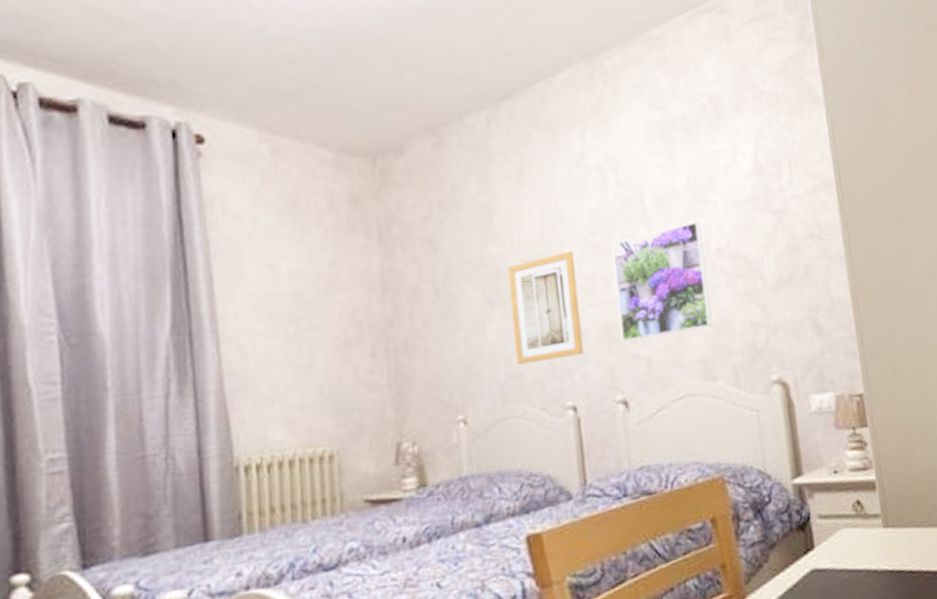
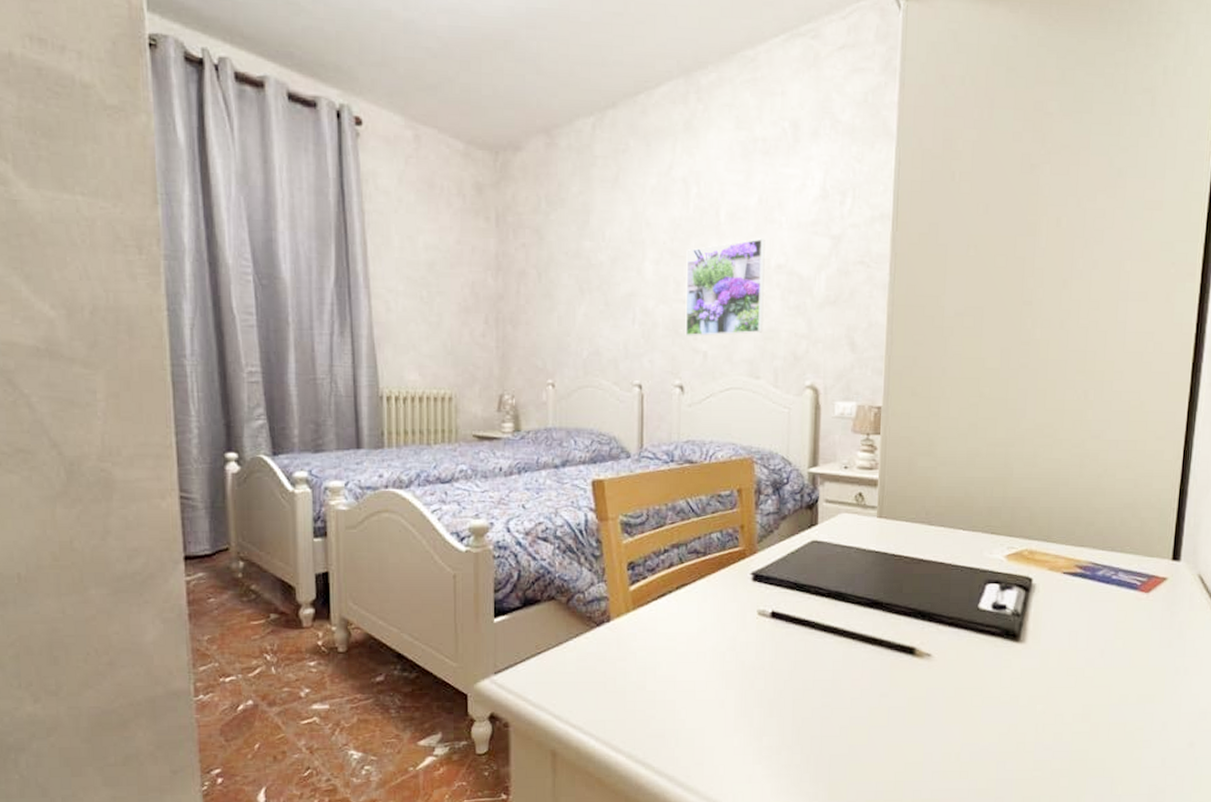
wall art: present [508,250,584,365] -> none [598,252,654,345]

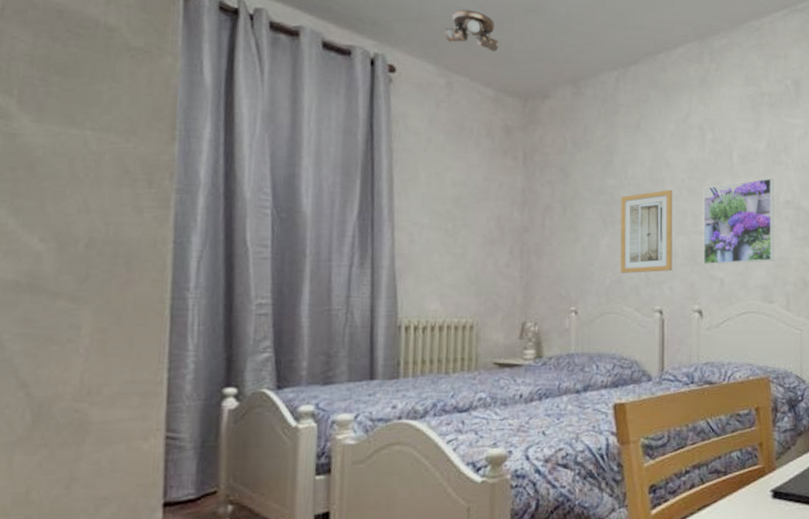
ceiling light: none [409,49,467,98] -> present [444,9,499,52]
wall art: none [598,252,654,345] -> present [620,189,673,273]

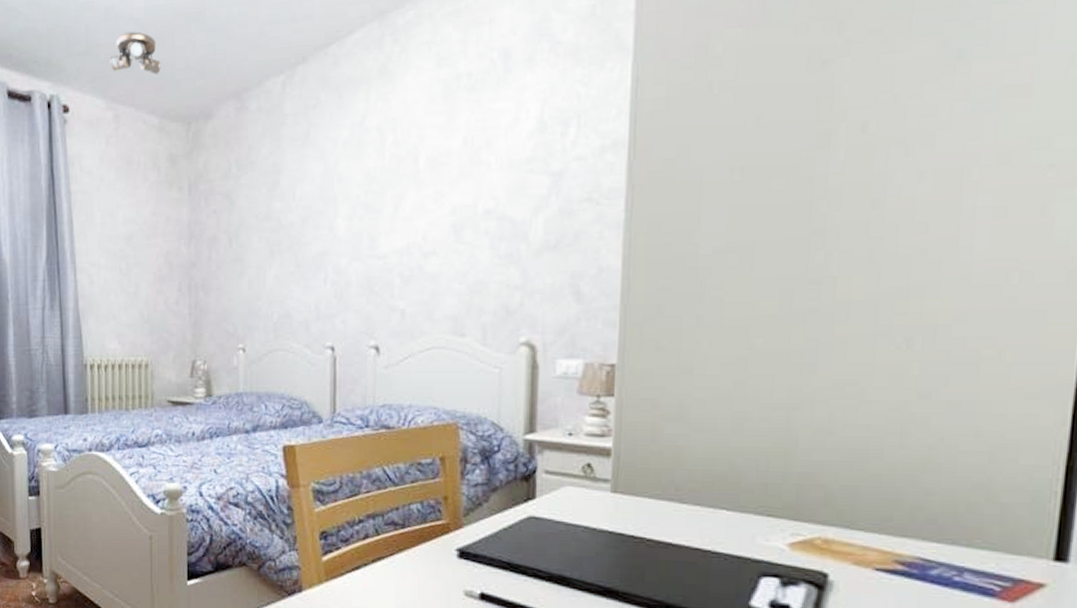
wall art: present [620,189,673,273] -> none [288,208,347,307]
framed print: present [703,178,775,265] -> none [380,183,471,294]

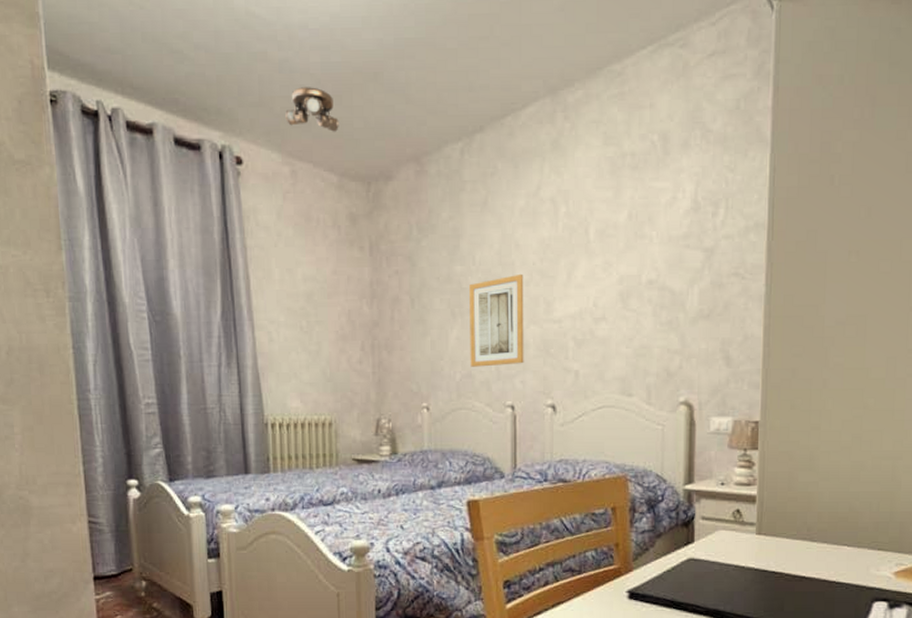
wall art: none [288,208,347,307] -> present [469,273,524,367]

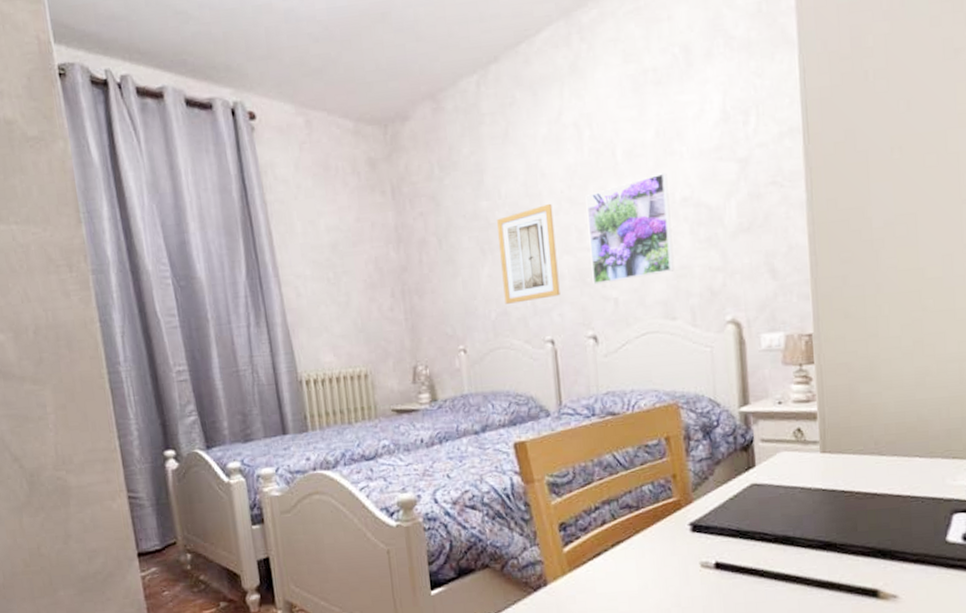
ceiling light: present [285,87,339,132] -> none [295,34,351,77]
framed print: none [556,255,636,356] -> present [585,173,675,285]

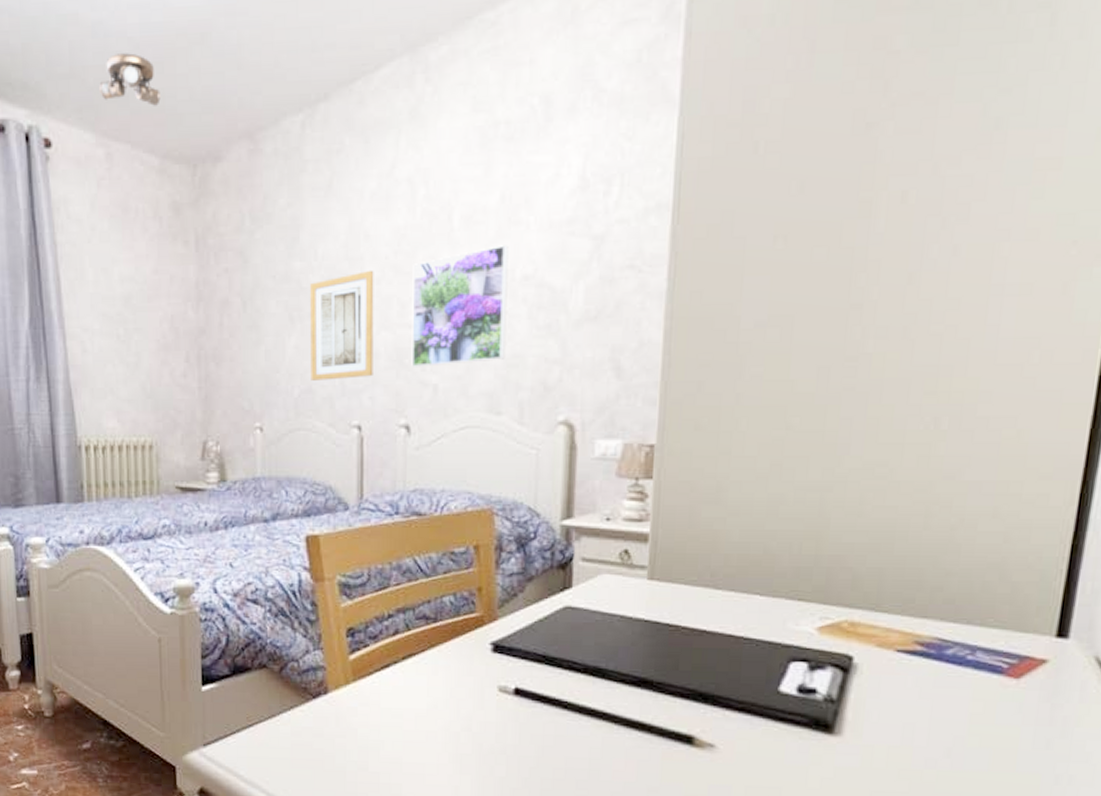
ceiling light: none [295,34,351,77] -> present [99,53,161,106]

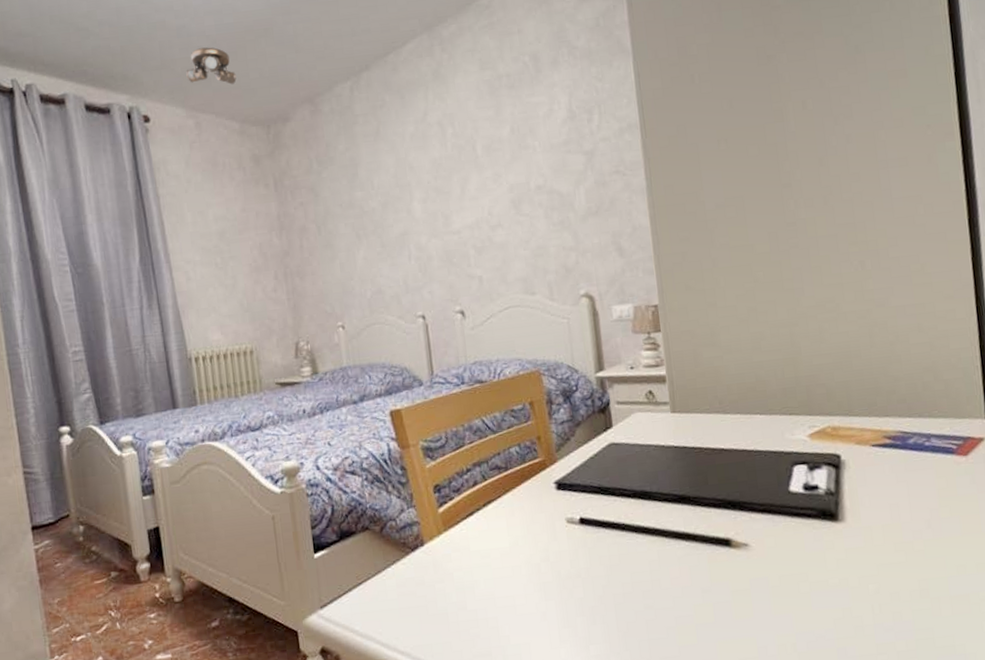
wall art: present [310,269,374,381] -> none [371,192,430,284]
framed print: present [411,245,509,367] -> none [450,164,532,265]

